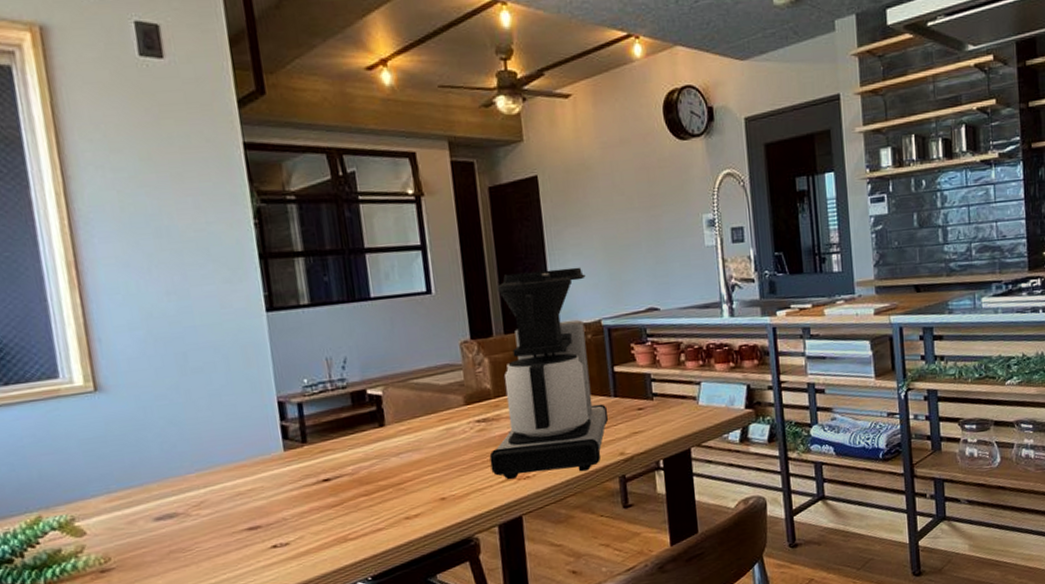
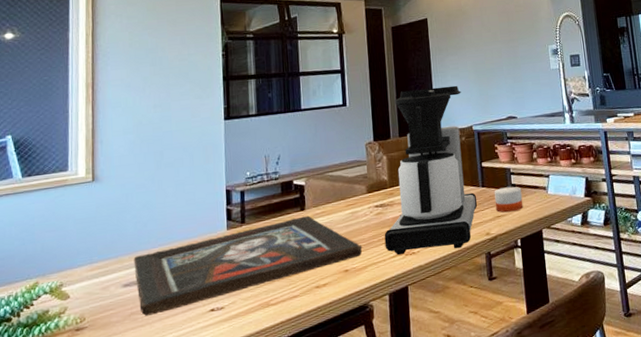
religious icon: none [164,433,462,555] -> present [133,215,363,316]
candle: none [629,396,667,428] -> present [494,186,523,213]

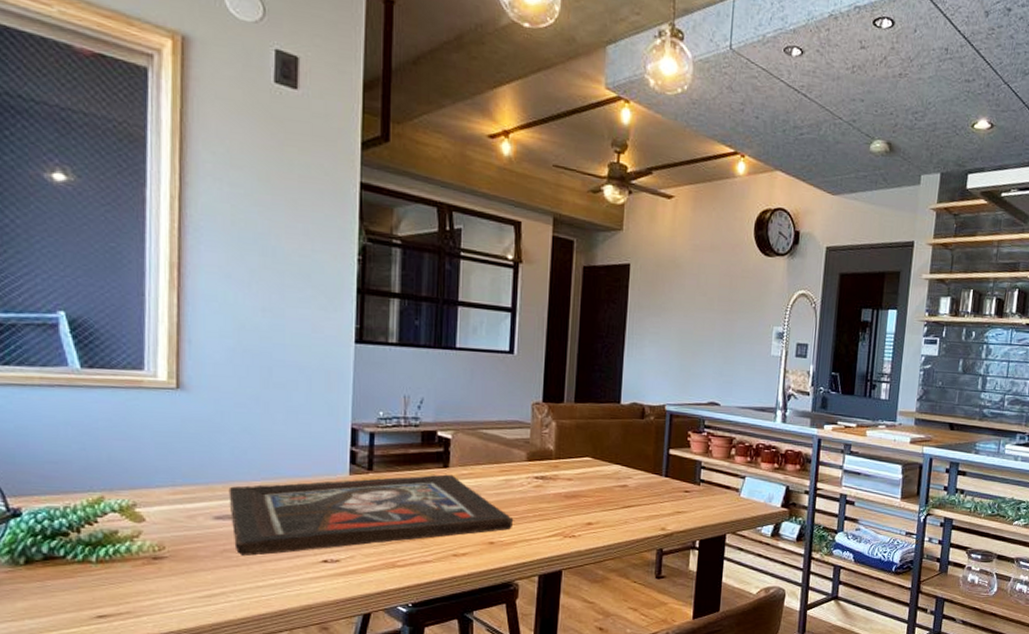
coffee maker: present [384,85,478,256] -> none [541,348,658,540]
candle: present [494,186,523,213] -> none [676,481,711,510]

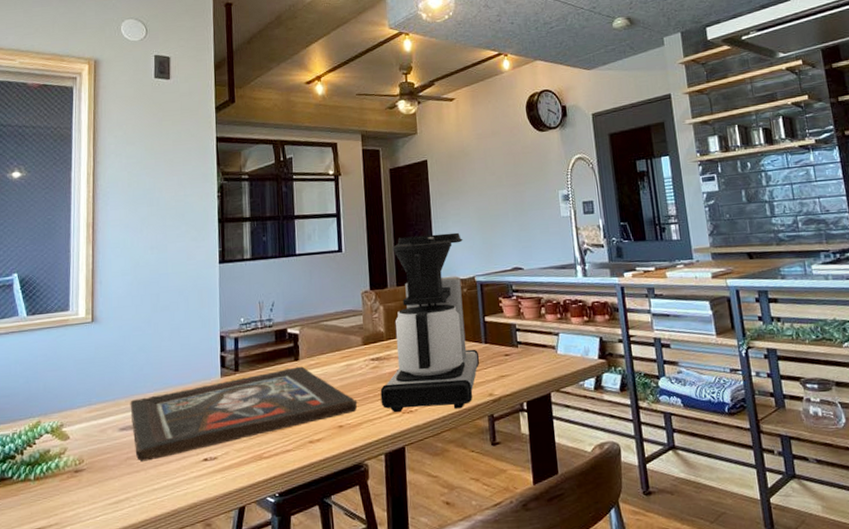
coffee maker: none [541,348,658,540] -> present [380,232,480,413]

